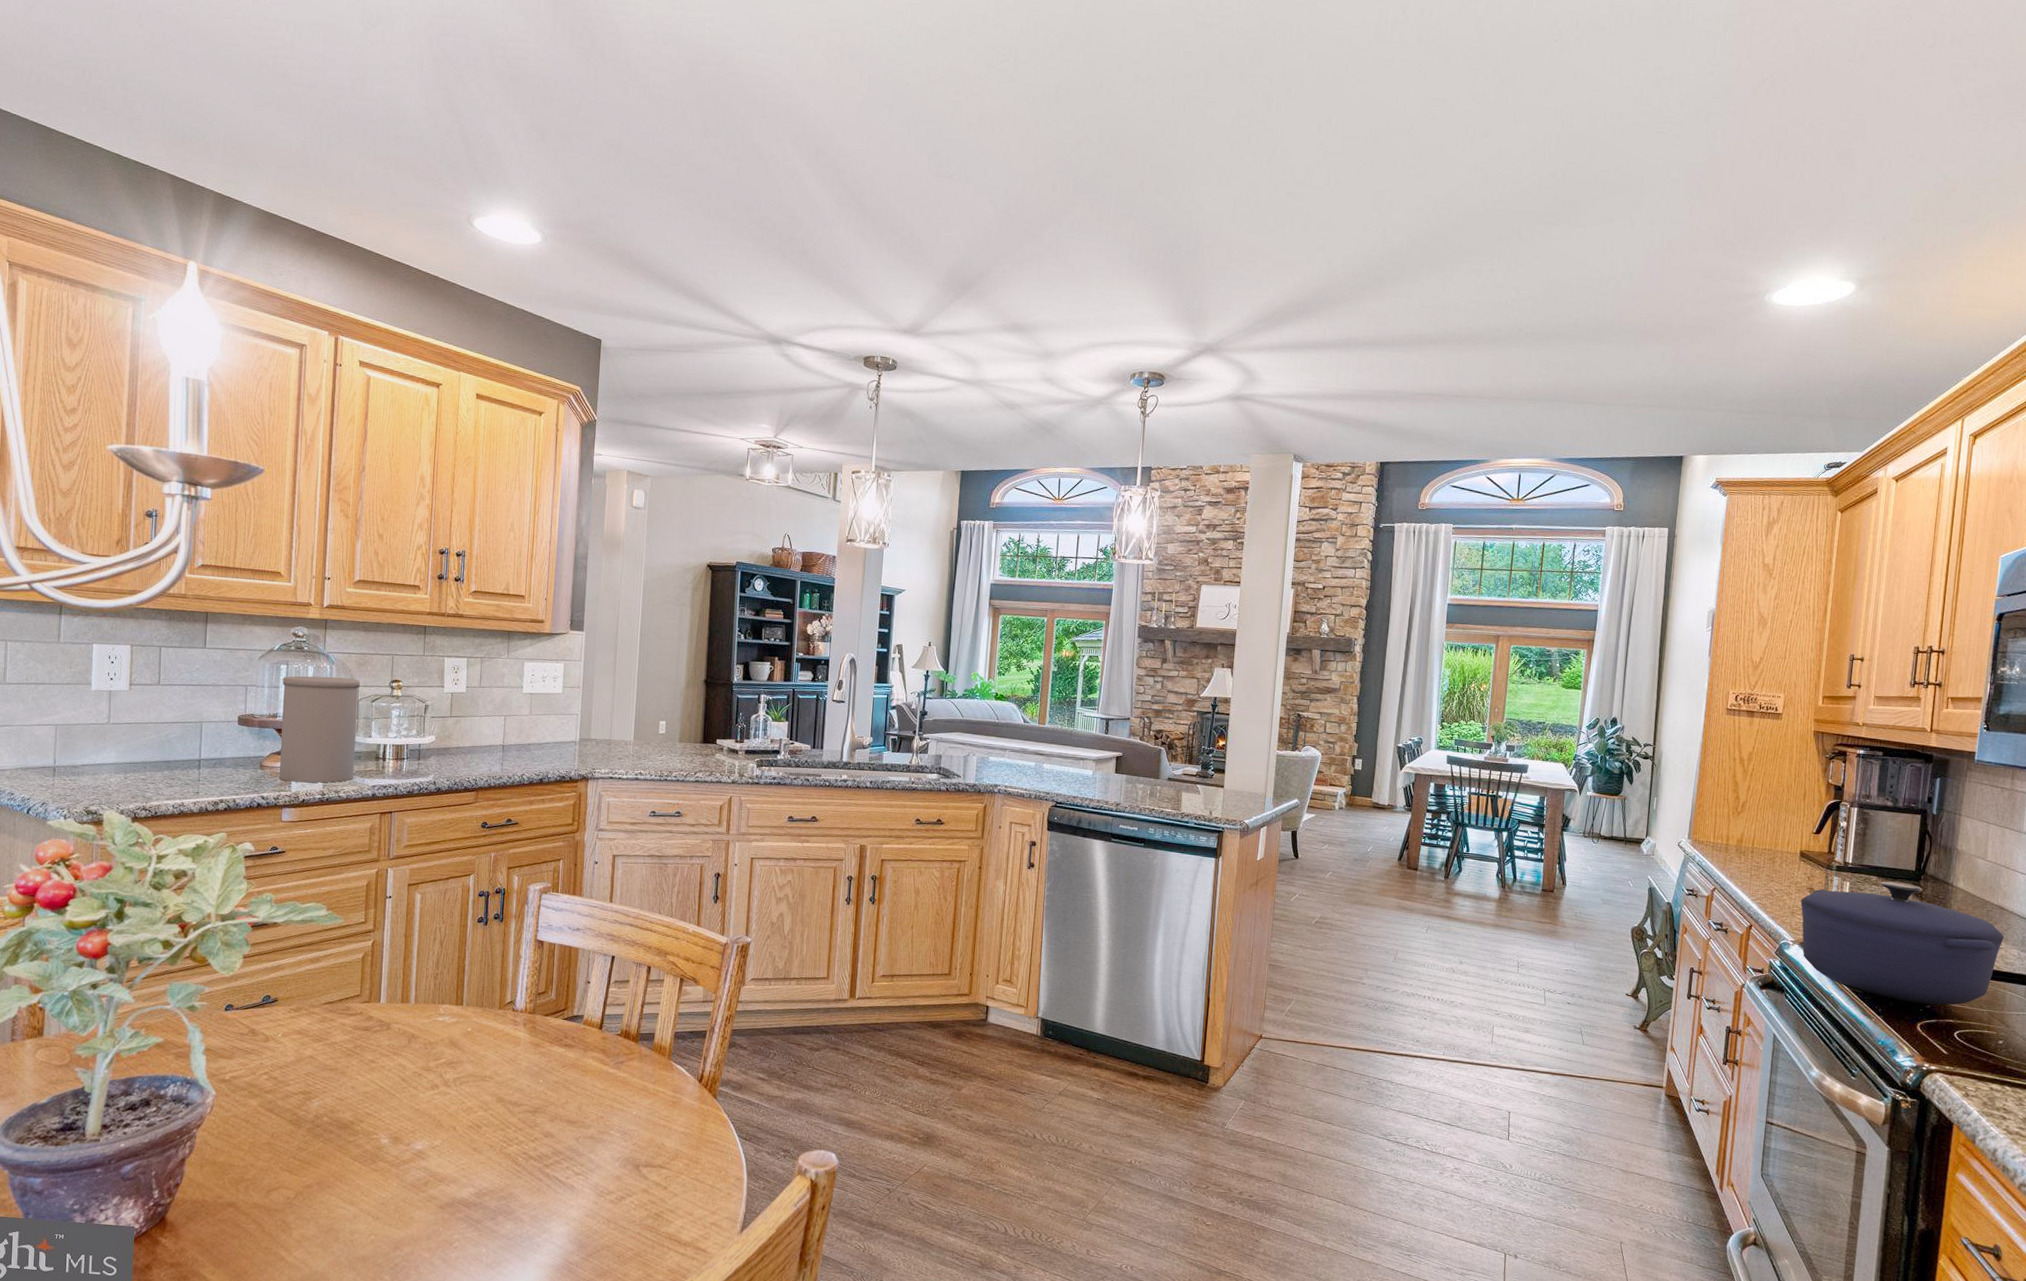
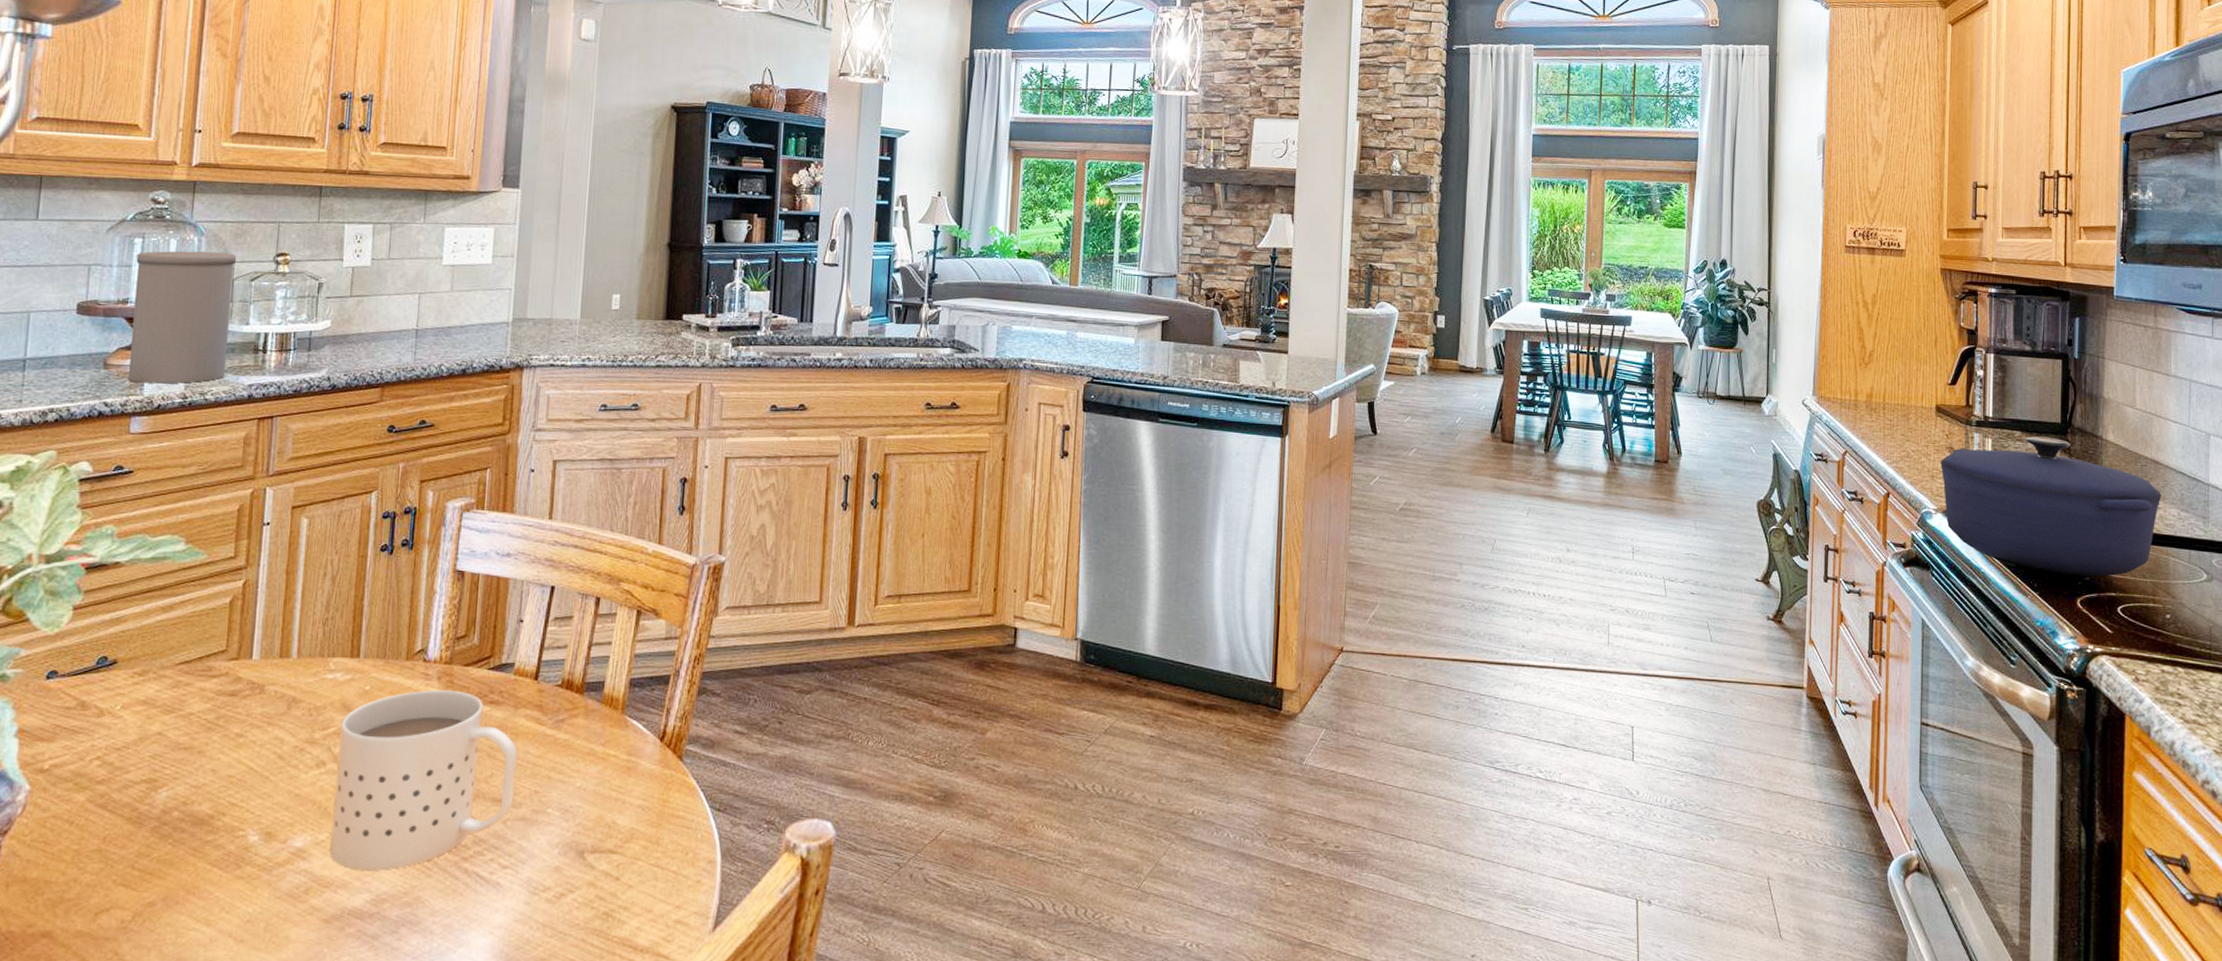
mug: none [443,1033,587,1171] -> present [329,690,518,871]

